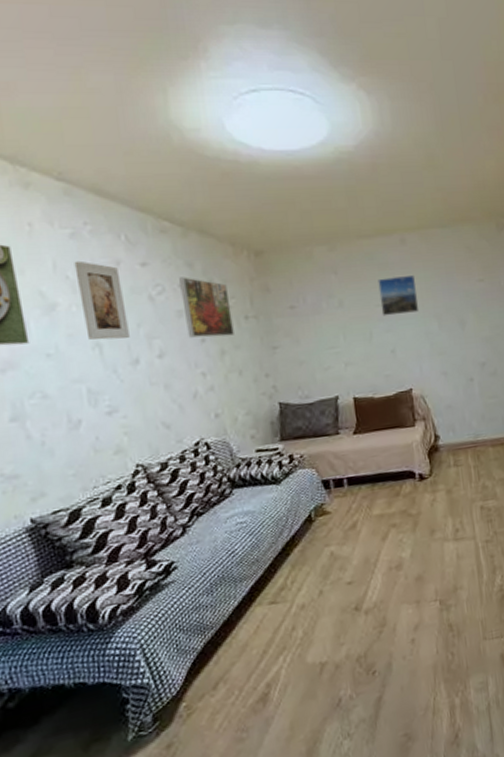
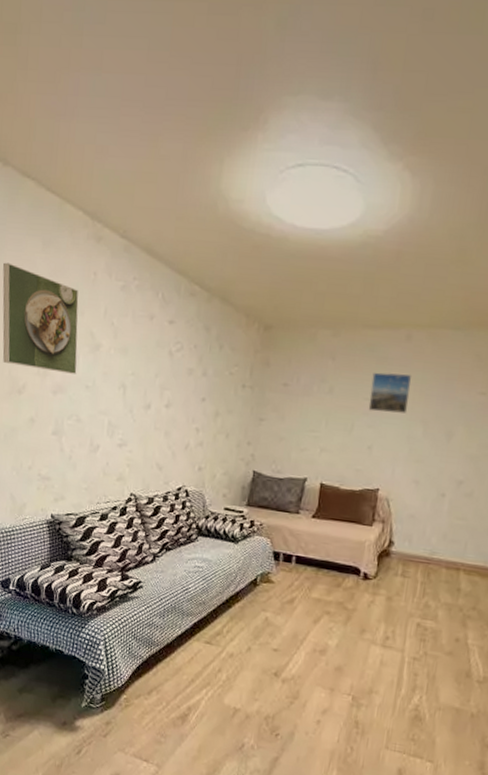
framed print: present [74,260,130,340] -> none [117,310,151,385]
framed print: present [179,277,234,338] -> none [192,339,234,400]

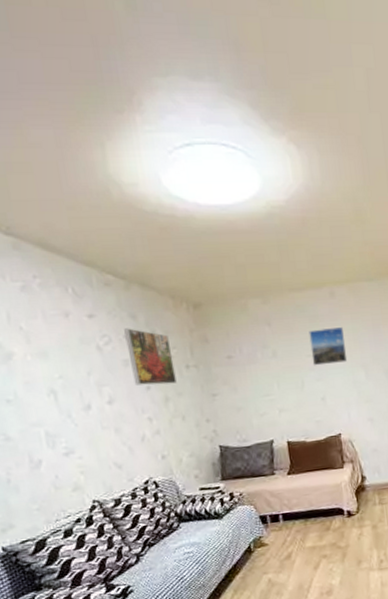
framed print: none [192,339,234,400] -> present [124,328,177,386]

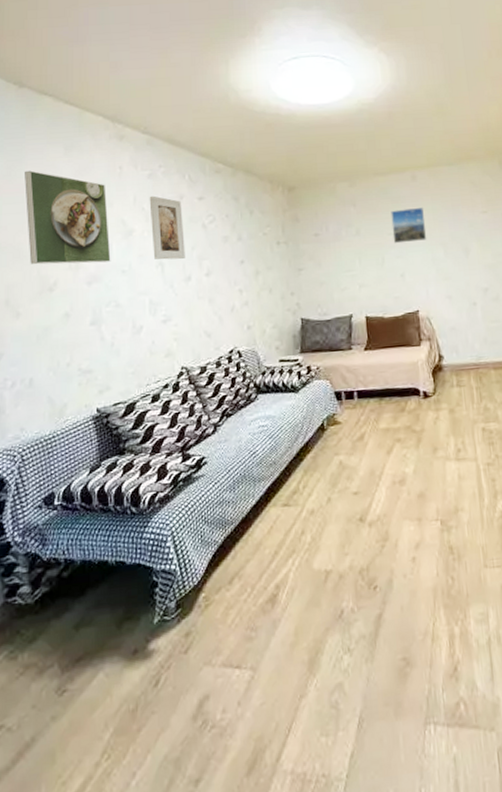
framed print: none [26,312,81,387] -> present [149,195,185,260]
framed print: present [124,328,177,386] -> none [227,208,267,260]

